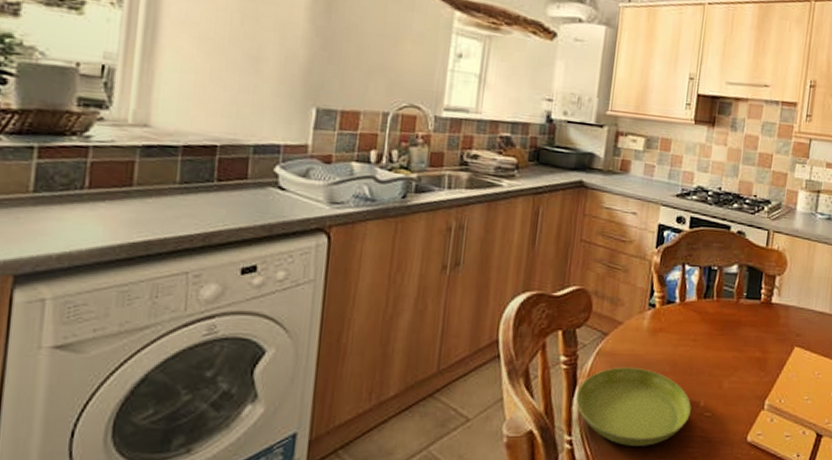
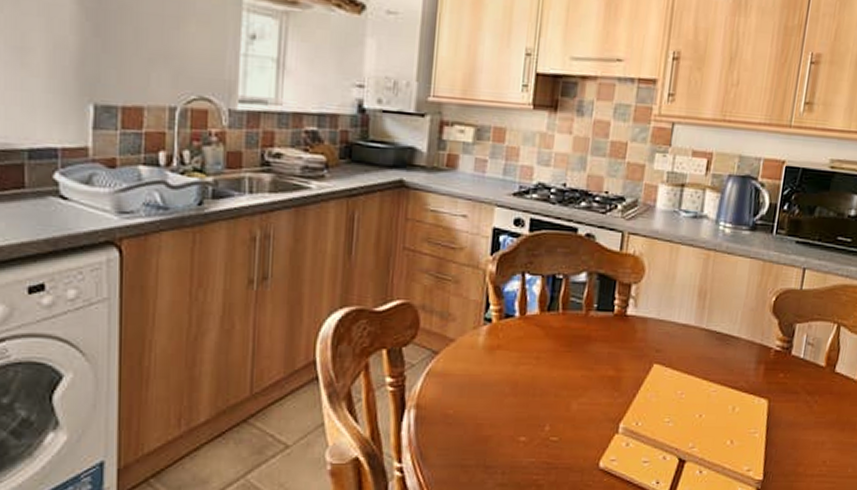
saucer: present [576,366,692,446] -> none [405,388,535,473]

